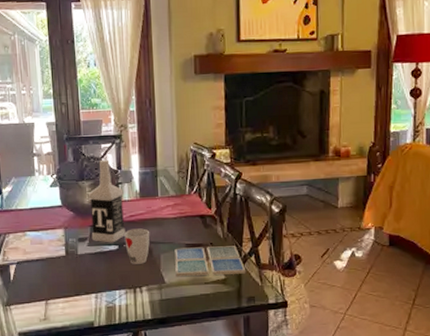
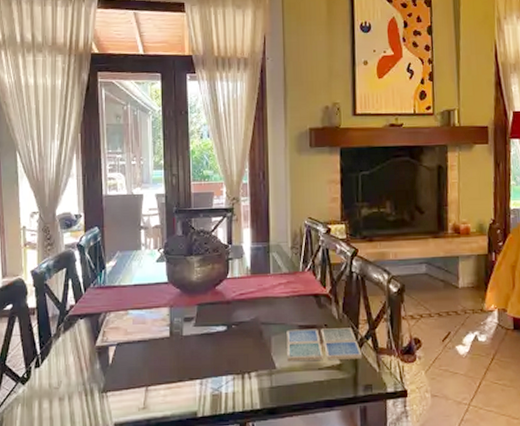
vodka: present [89,159,126,243] -> none [197,233,235,324]
cup: present [124,228,150,264] -> none [233,308,261,347]

